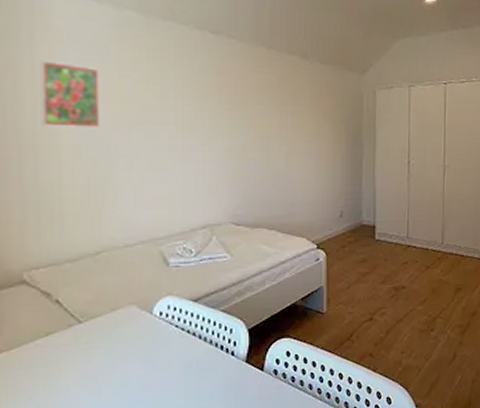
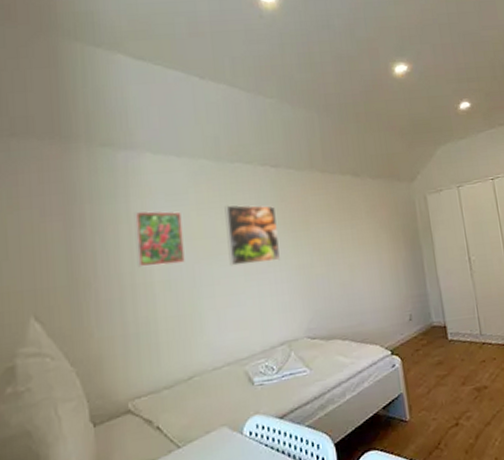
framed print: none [151,69,212,139] -> present [224,204,281,266]

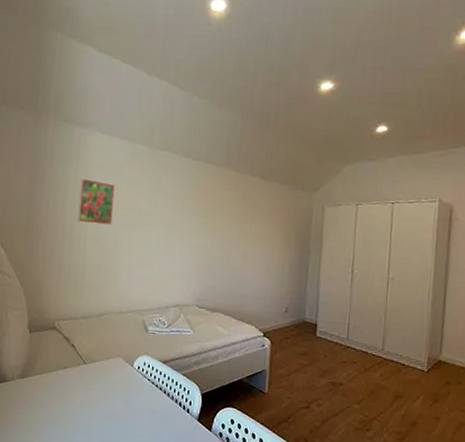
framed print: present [224,204,281,266] -> none [145,185,190,239]

